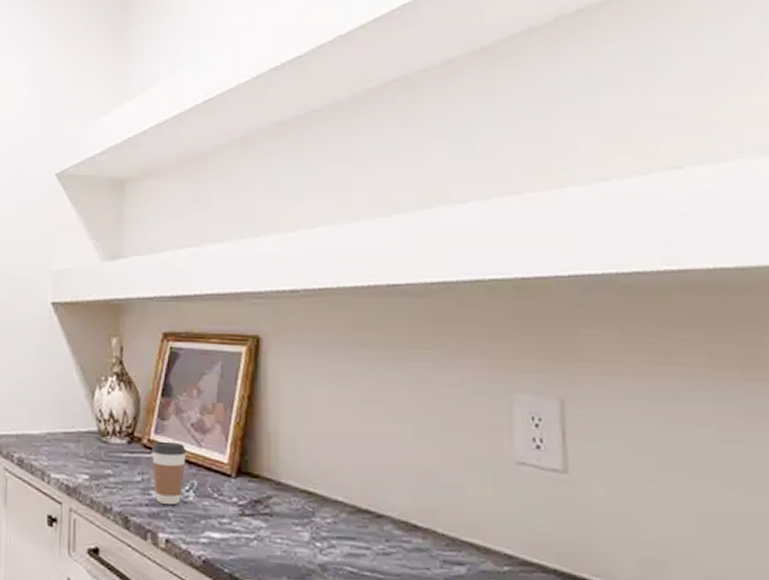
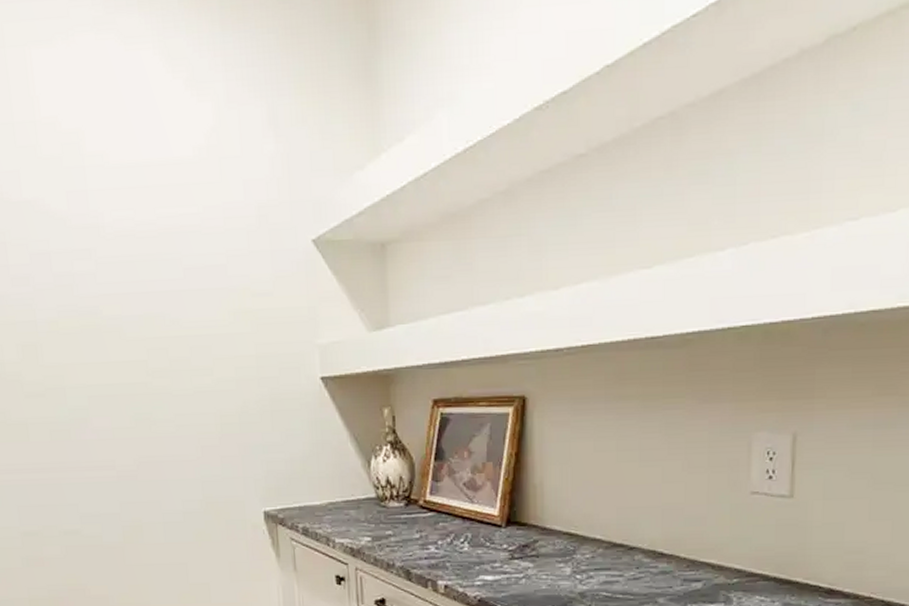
coffee cup: present [152,441,187,506] -> none [428,500,461,557]

